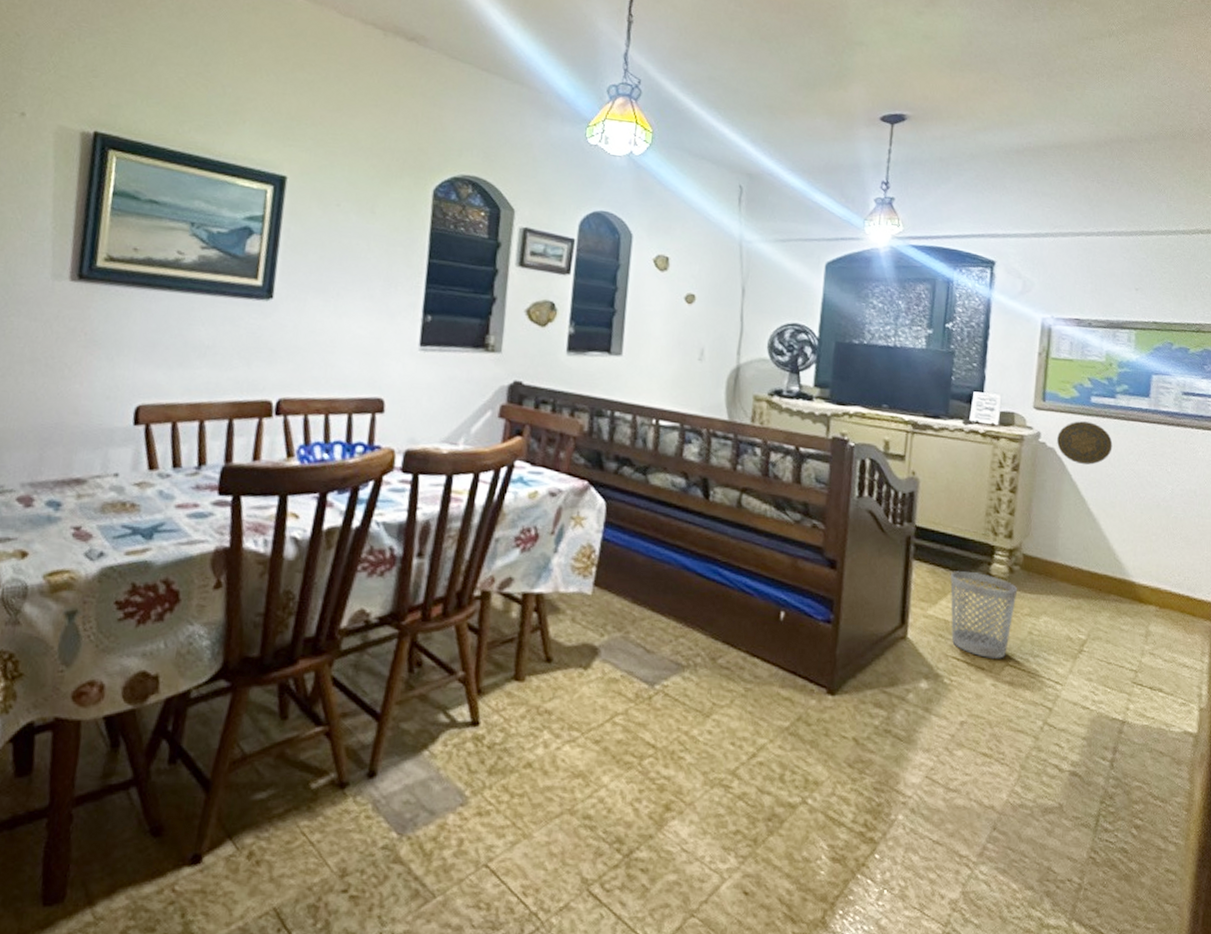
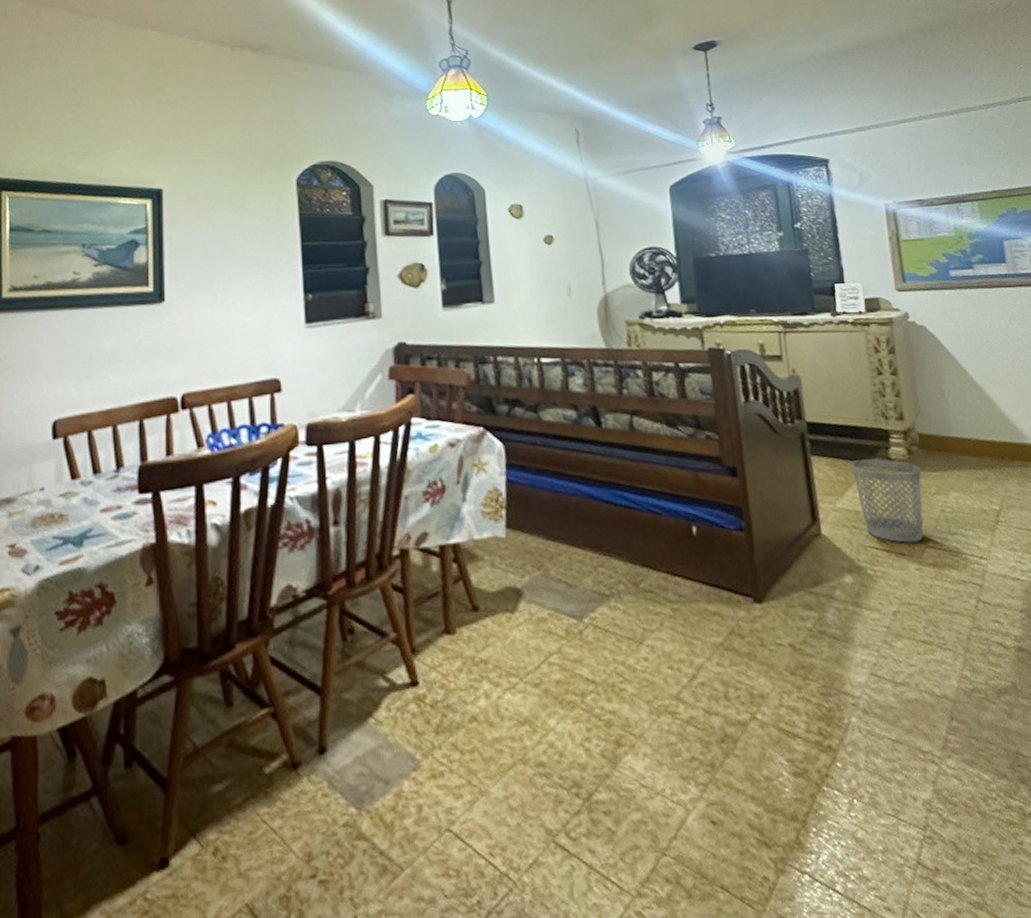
decorative plate: present [1057,421,1113,465] -> none [925,295,982,337]

